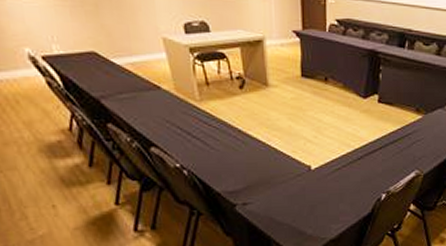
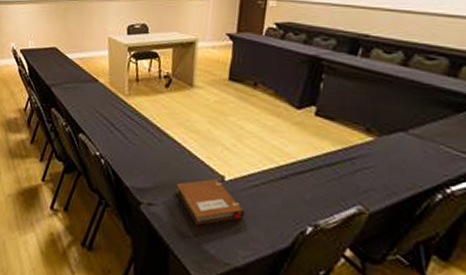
notebook: none [267,169,332,212] -> present [175,179,245,225]

